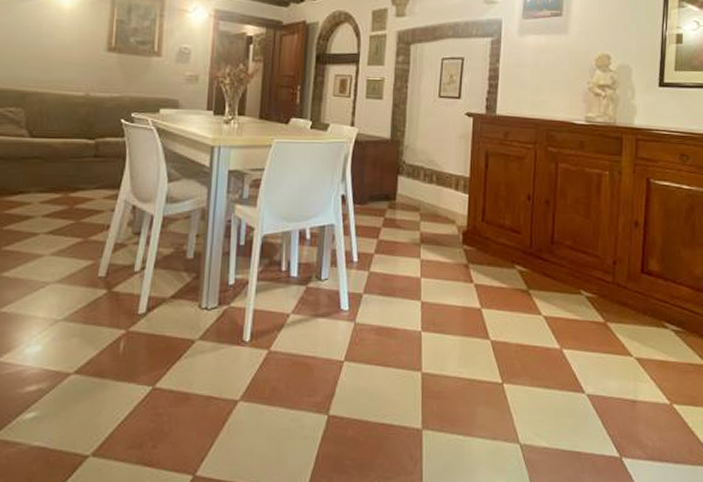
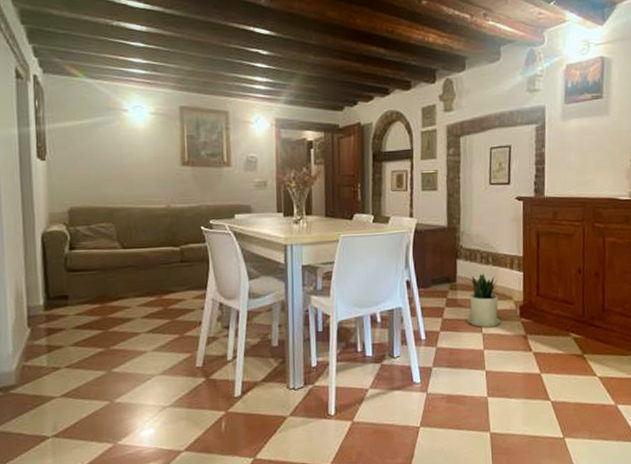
planter: none [405,193,442,254] -> present [467,273,501,328]

